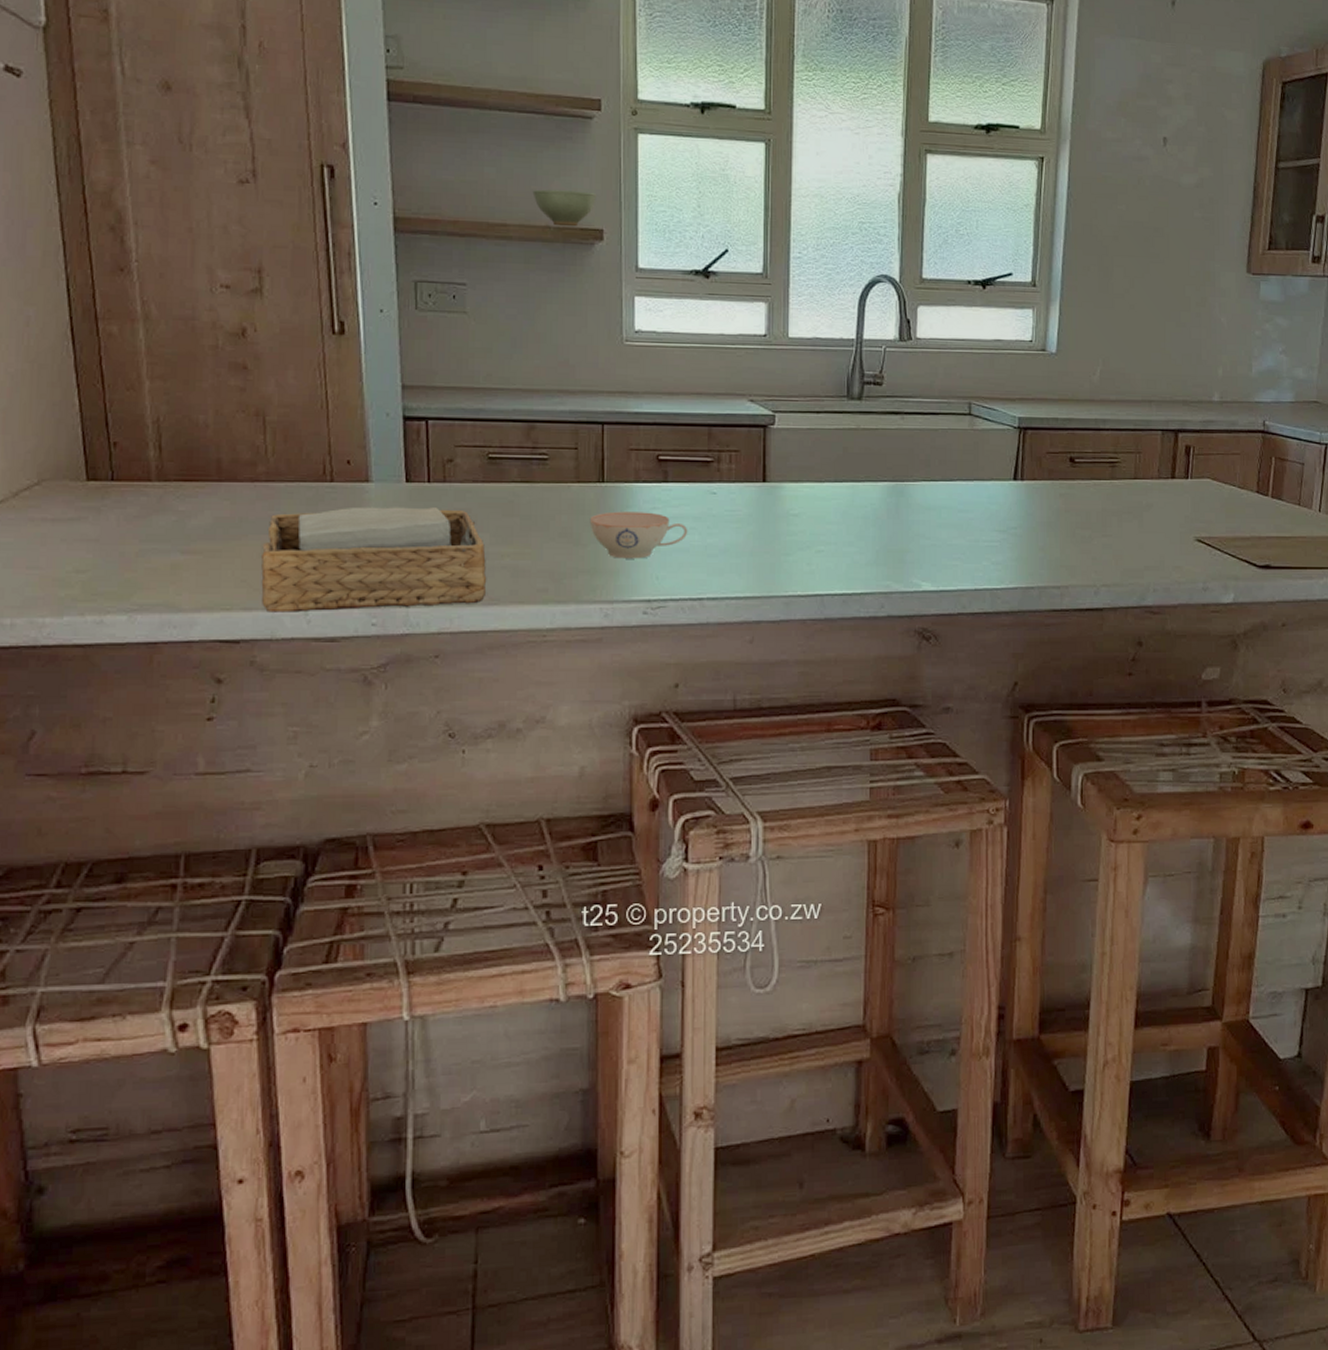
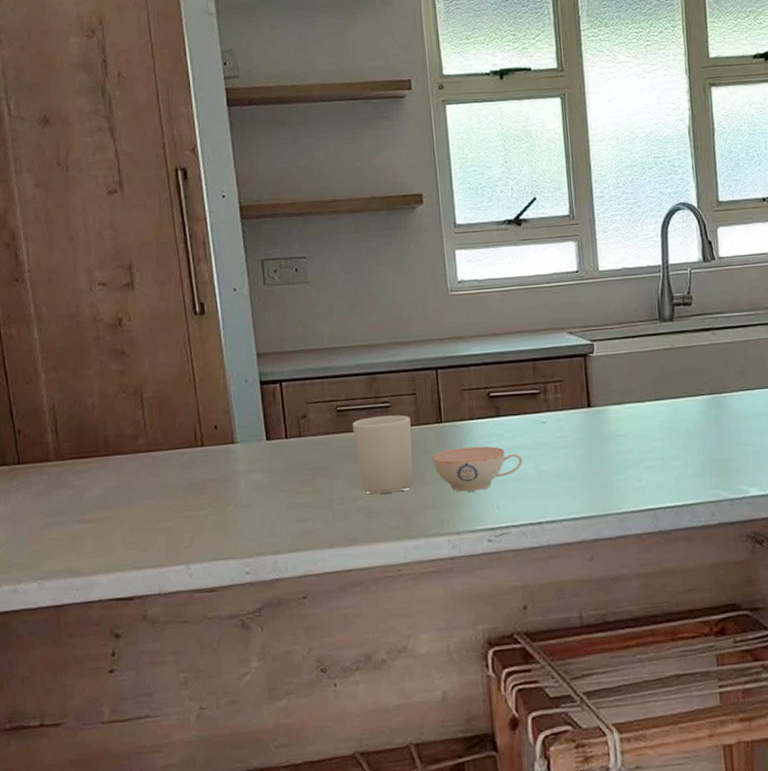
napkin holder: present [261,506,487,613] -> none [147,460,344,570]
mug: none [504,468,569,552] -> present [352,415,413,494]
bowl: present [532,189,596,227] -> none [357,162,414,196]

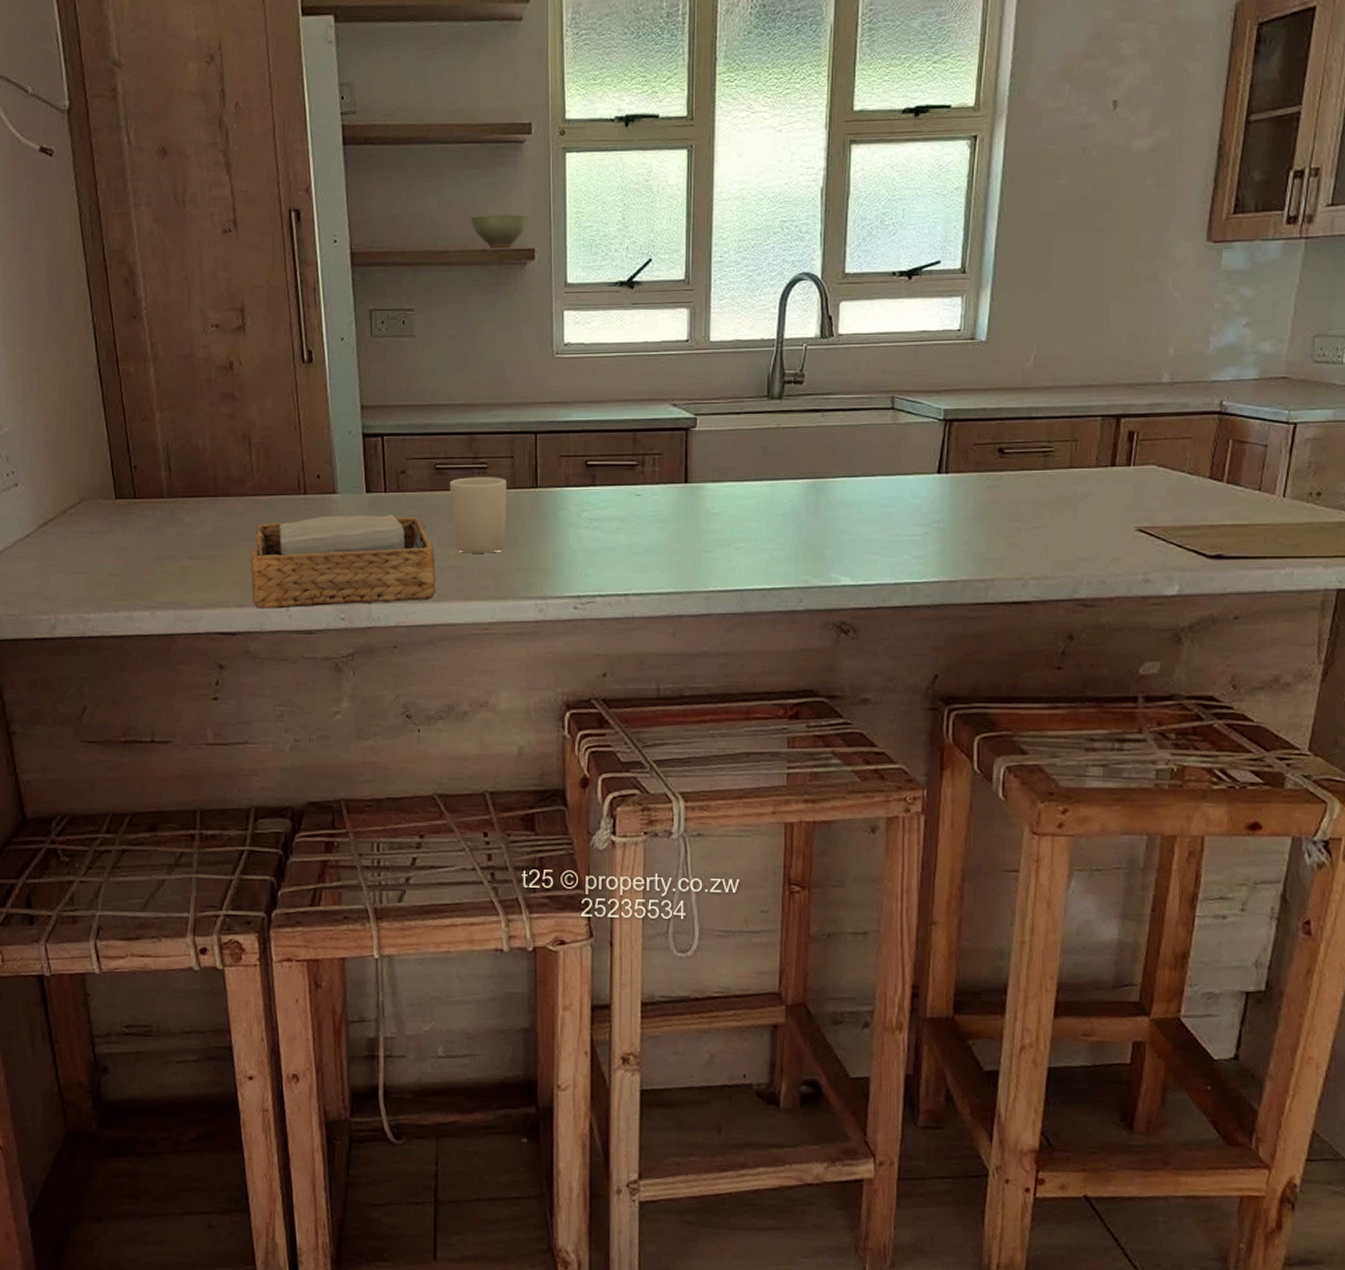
napkin holder: none [147,460,344,570] -> present [251,515,436,609]
bowl: none [357,162,414,196] -> present [470,213,528,249]
teacup: present [432,446,523,492] -> none [525,514,615,558]

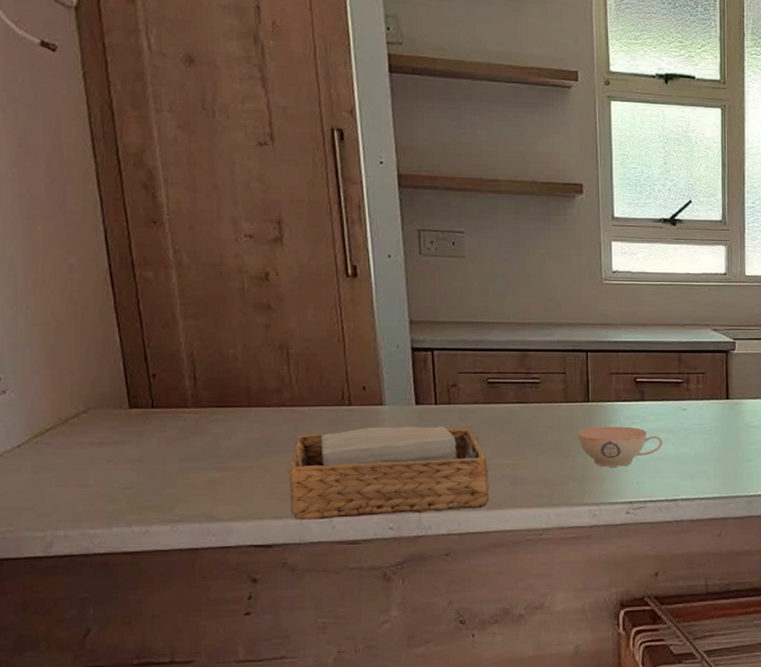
mug: present [449,477,507,553] -> none [502,391,559,463]
bowl: present [470,213,528,249] -> none [520,149,576,182]
teacup: none [525,514,615,558] -> present [577,426,663,467]

